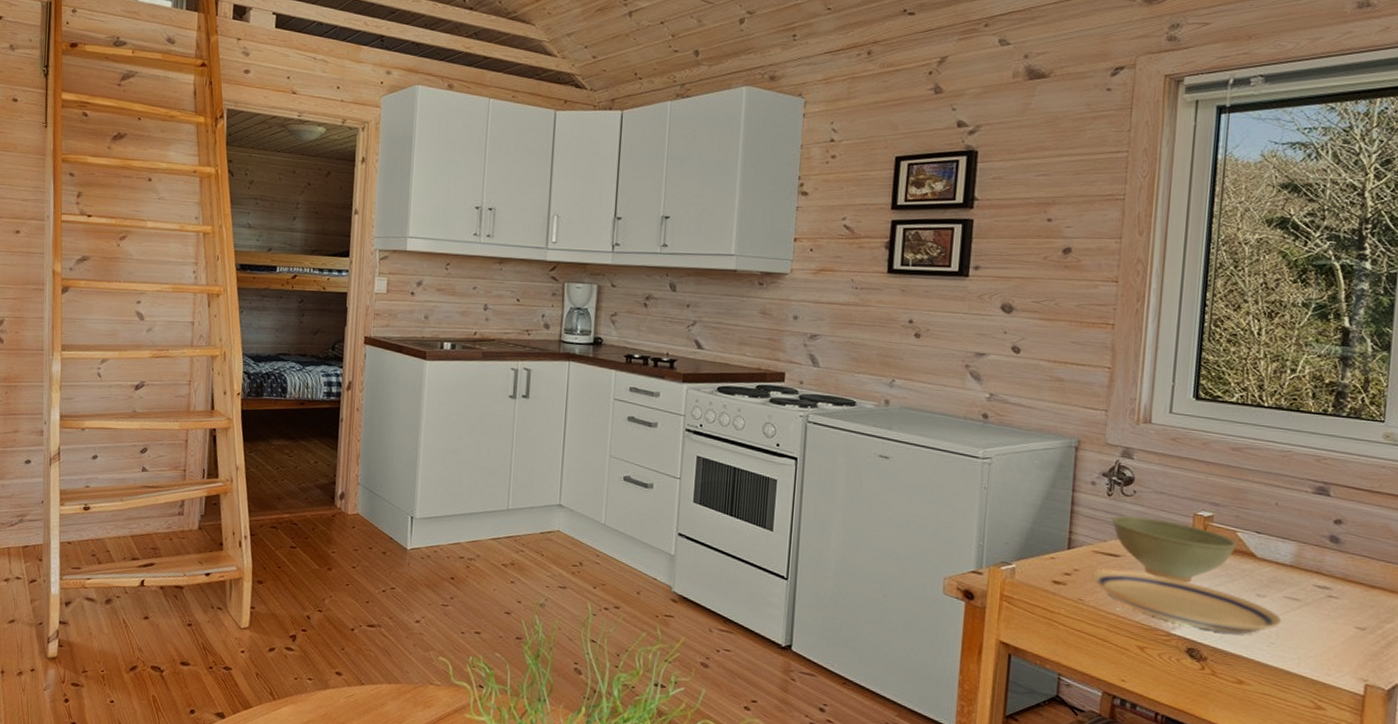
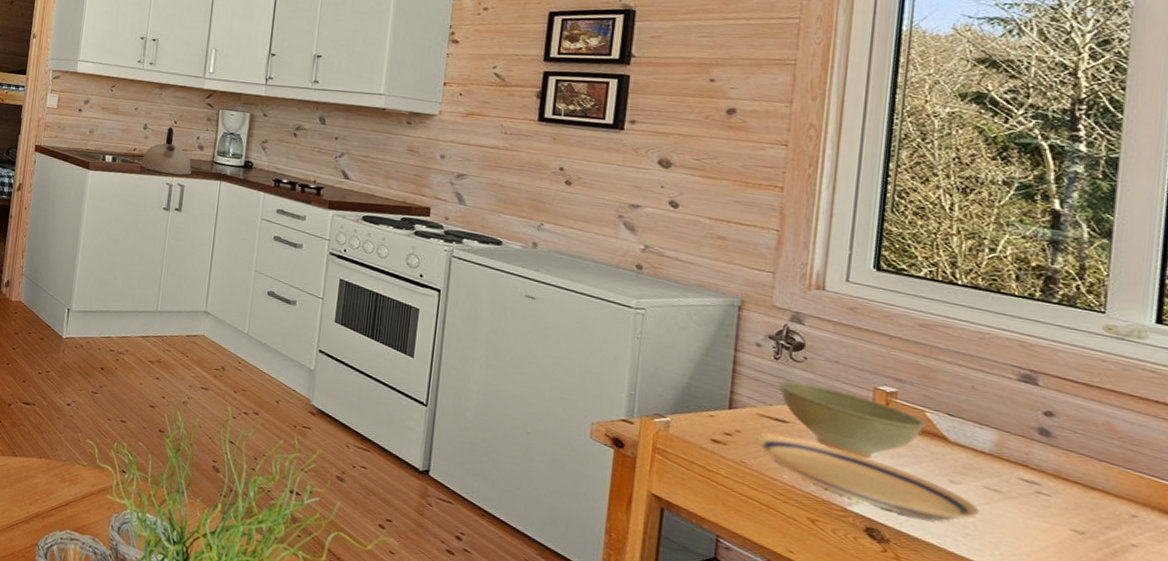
kettle: none [482,305,539,359] -> present [140,126,192,176]

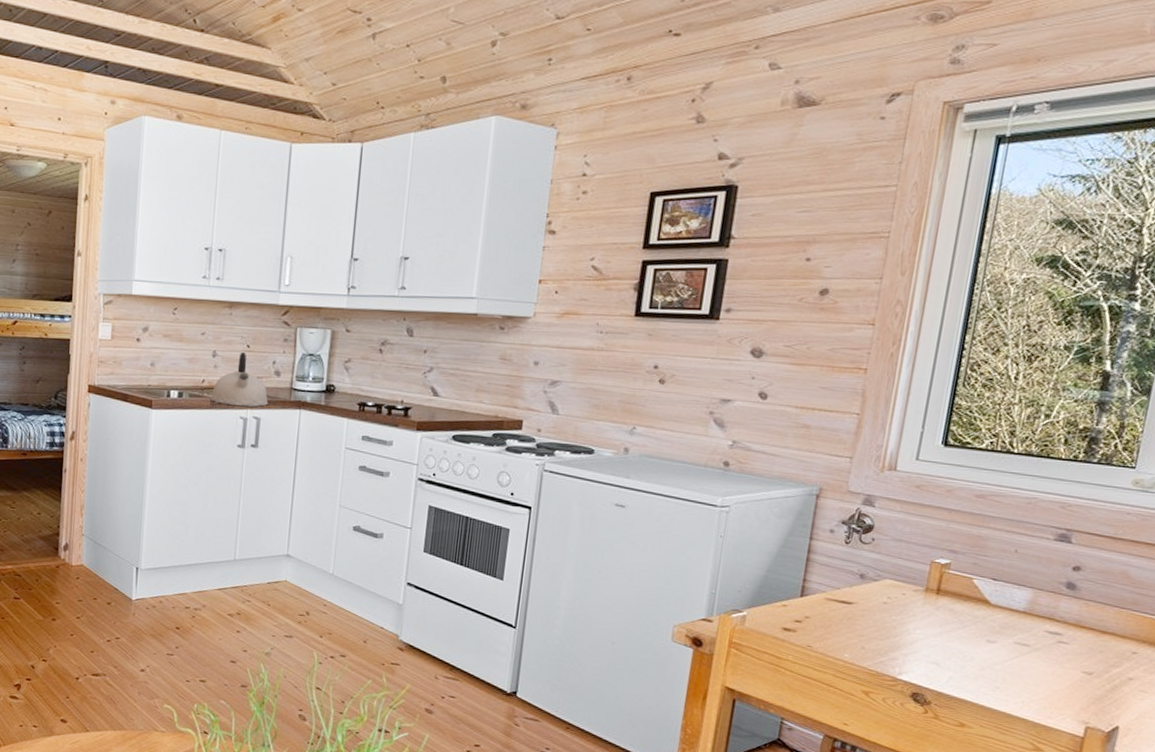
plate: present [756,434,980,521] -> none [823,617,1010,679]
bowl: present [779,380,927,459] -> none [847,563,973,629]

